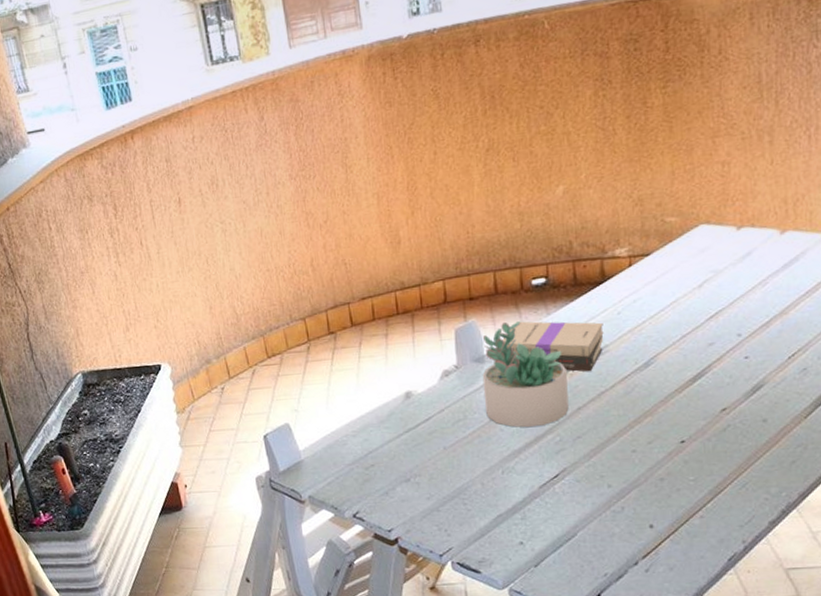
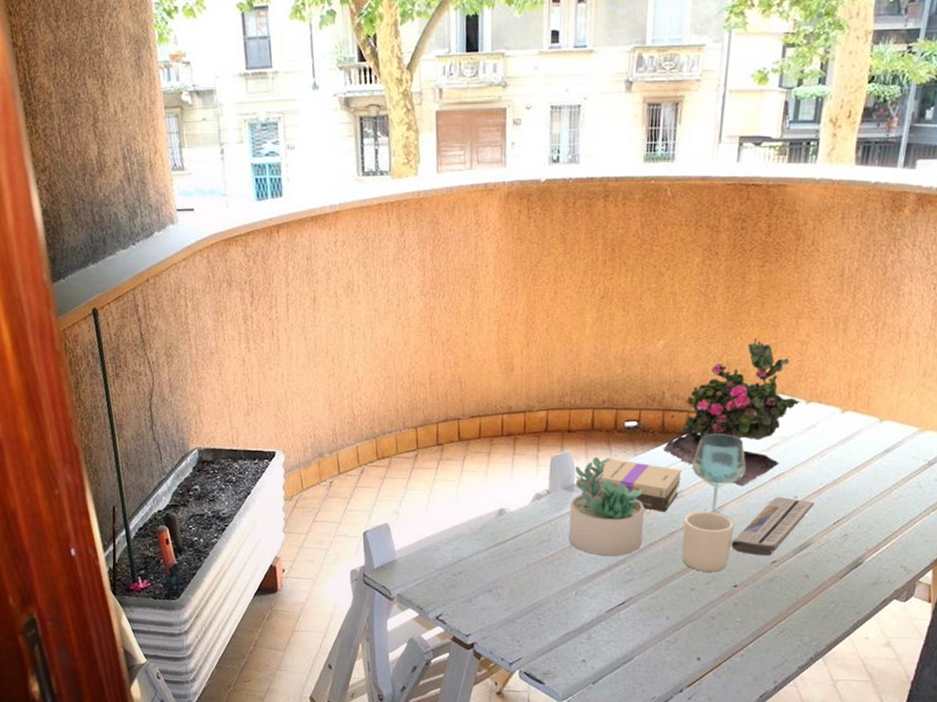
flowering plant: none [578,166,732,331] -> present [663,338,802,485]
mug: none [612,363,673,431] -> present [682,511,735,572]
wine glass: none [614,276,677,371] -> present [692,433,746,521]
newspaper: none [672,336,762,405] -> present [732,497,814,556]

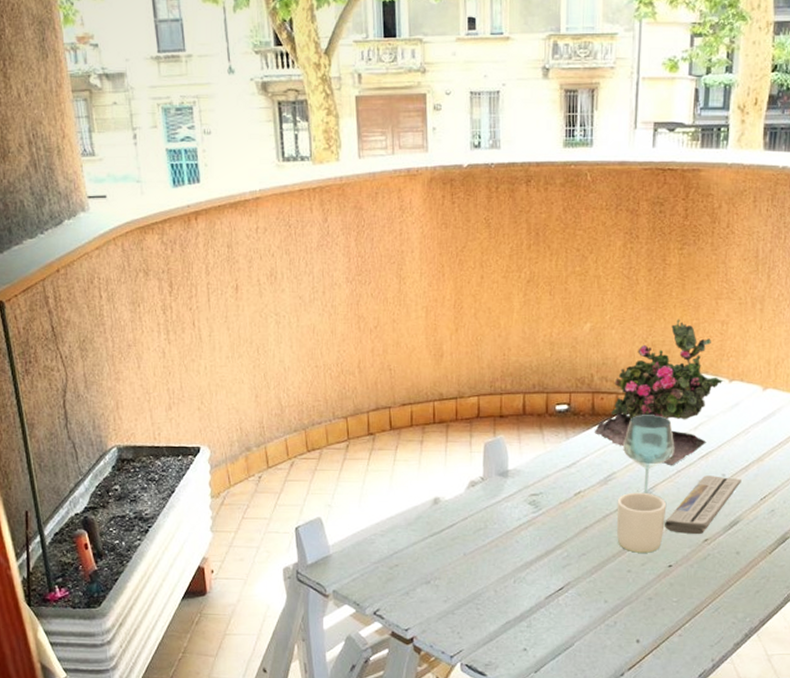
succulent plant: present [568,456,644,556] -> none [504,441,578,542]
books: present [592,458,682,513] -> none [525,442,613,495]

